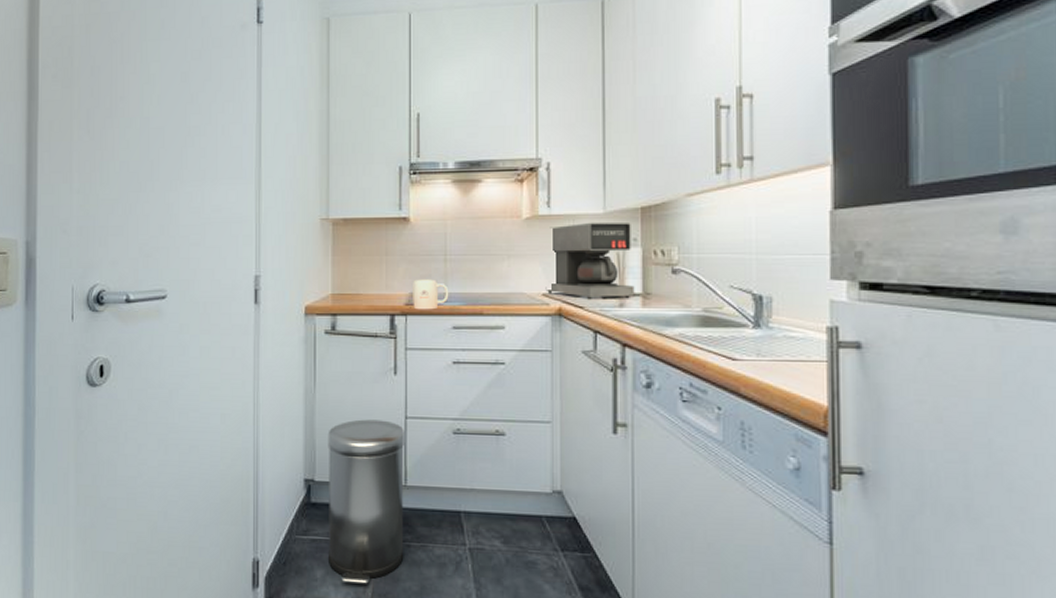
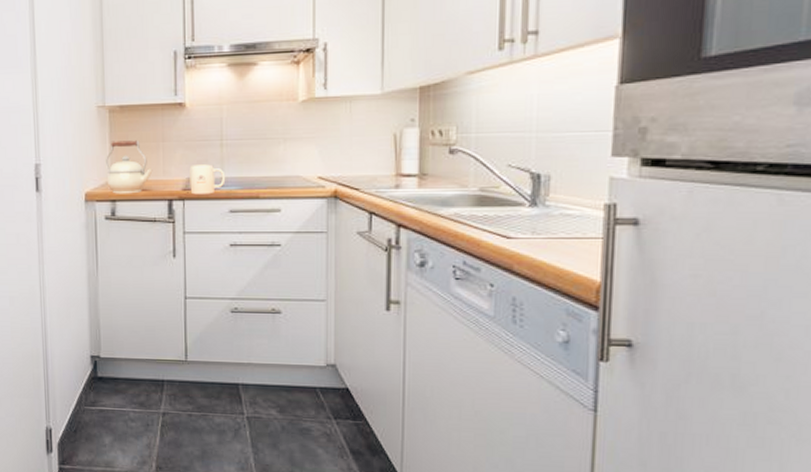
kettle: none [326,253,375,308] -> present [105,140,153,194]
pedal bin: present [328,419,404,585] -> none [111,300,185,450]
coffee maker: present [545,221,635,300] -> none [321,102,411,182]

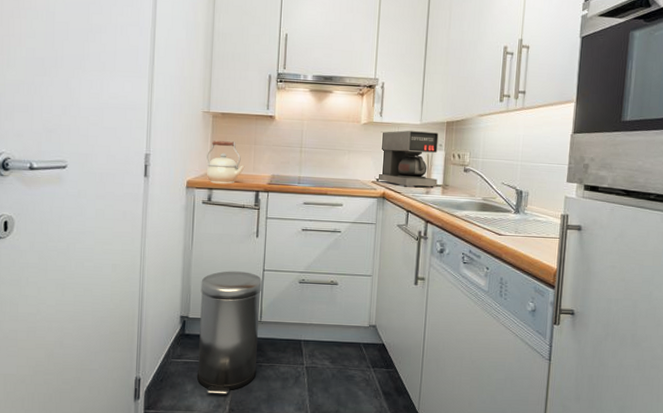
pedal bin: none [111,300,185,450] -> present [197,271,262,395]
mug: present [190,164,226,195] -> none [274,165,302,189]
coffee maker: none [321,102,411,182] -> present [374,130,439,188]

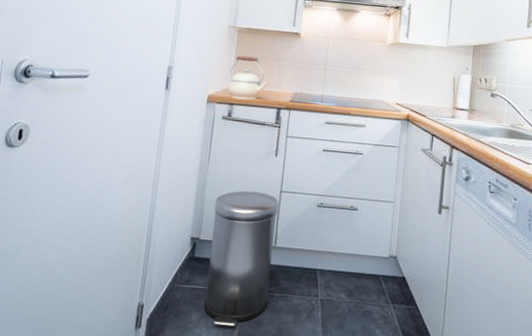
coffee maker: present [374,130,439,188] -> none [399,52,465,113]

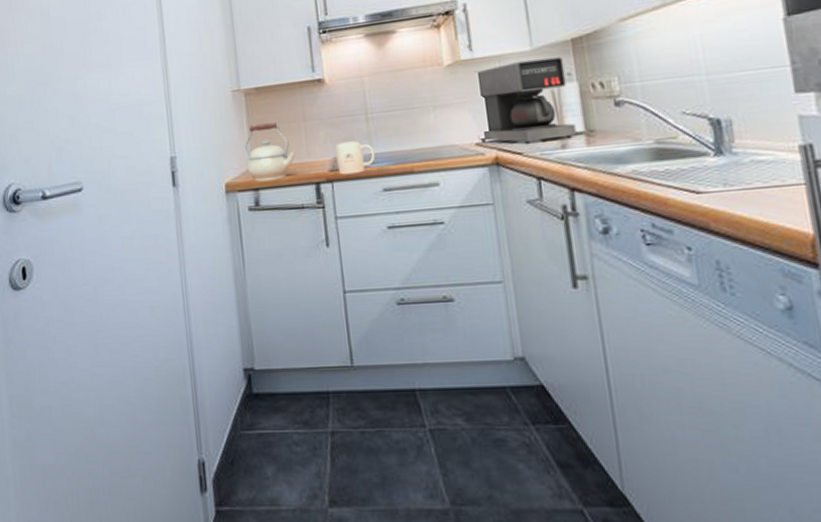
pedal bin: present [204,190,279,328] -> none [263,297,359,480]
mug: none [296,82,326,108] -> present [335,141,376,175]
coffee maker: none [399,52,465,113] -> present [474,57,577,145]

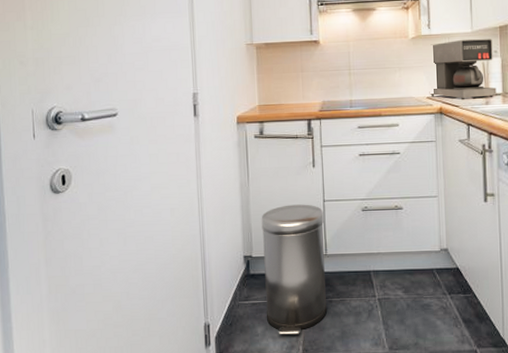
kettle: present [244,122,296,182] -> none [253,71,294,116]
pedal bin: none [263,297,359,480] -> present [261,204,327,336]
mug: present [335,141,376,175] -> none [324,89,354,115]

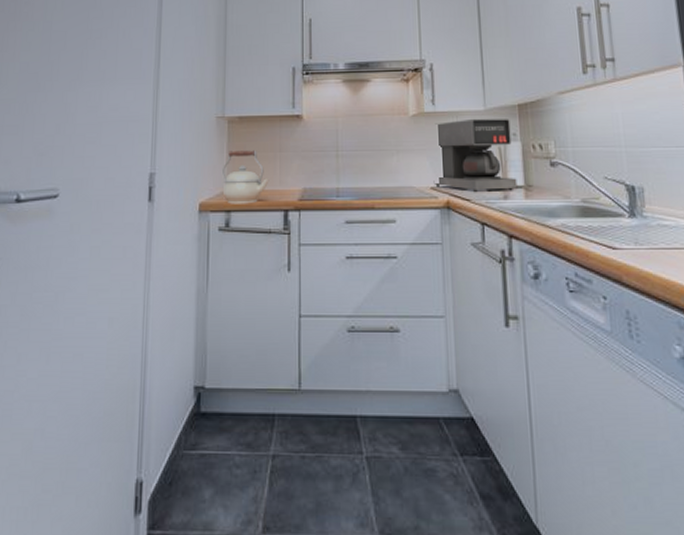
kettle: none [253,71,294,116] -> present [221,150,269,204]
pedal bin: present [261,204,327,336] -> none [218,319,298,505]

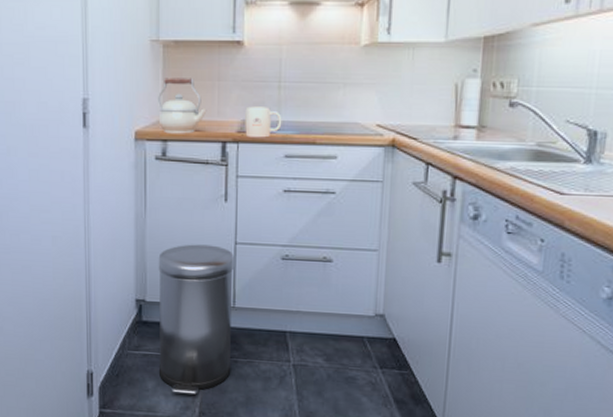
pedal bin: none [218,319,298,505] -> present [158,244,234,396]
mug: none [306,175,341,205] -> present [245,106,282,138]
coffee maker: present [433,118,518,193] -> none [380,51,472,132]

